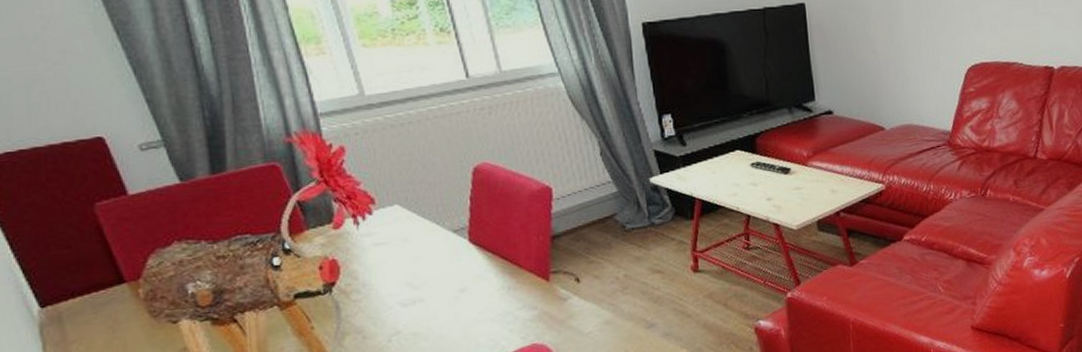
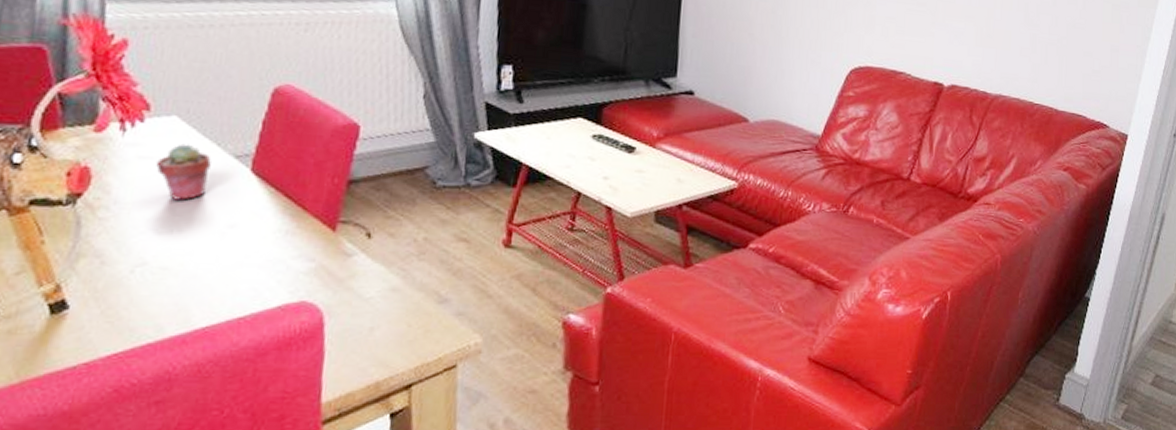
potted succulent: none [390,227,436,276] -> present [156,143,211,201]

